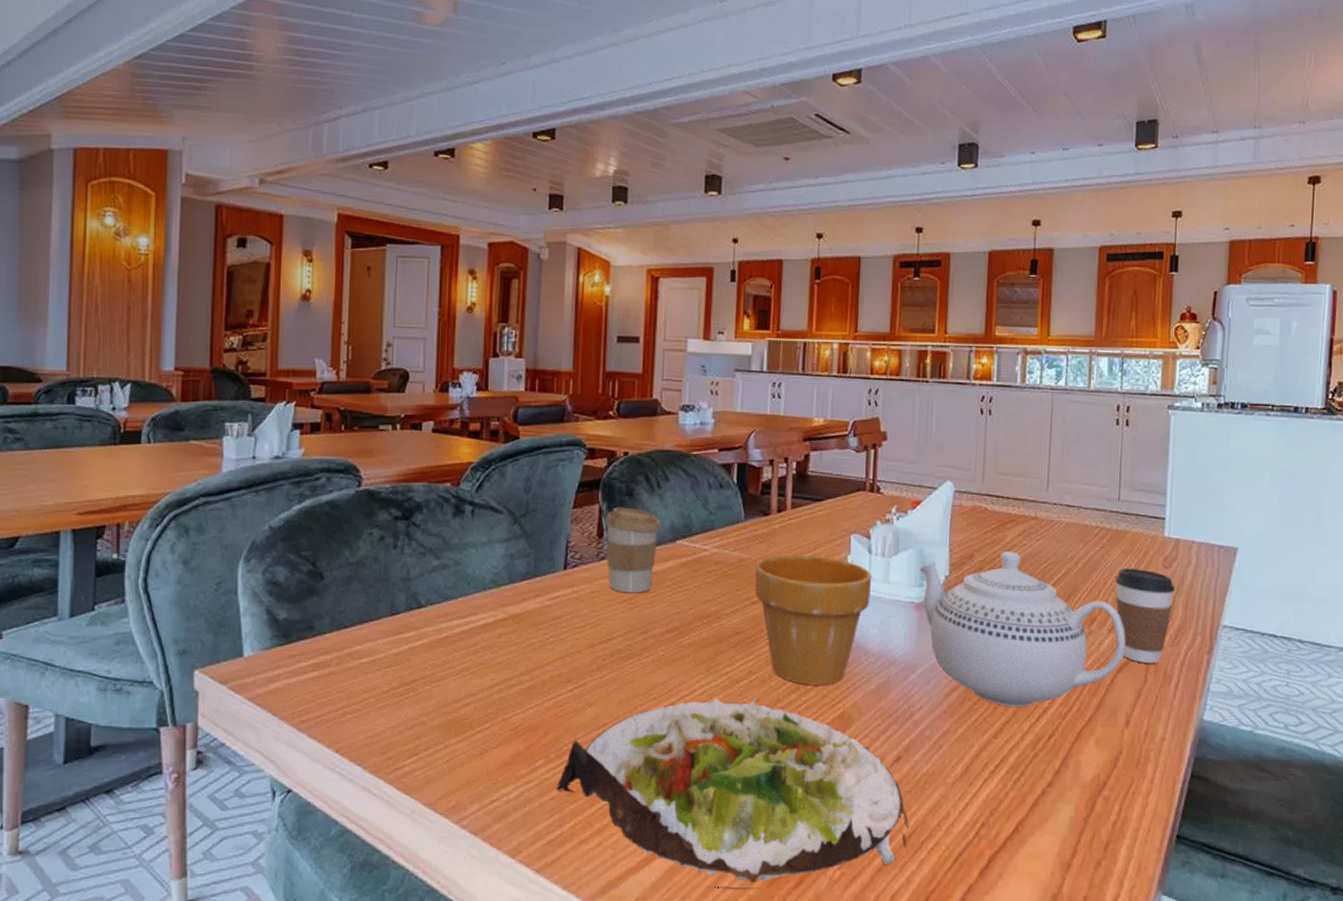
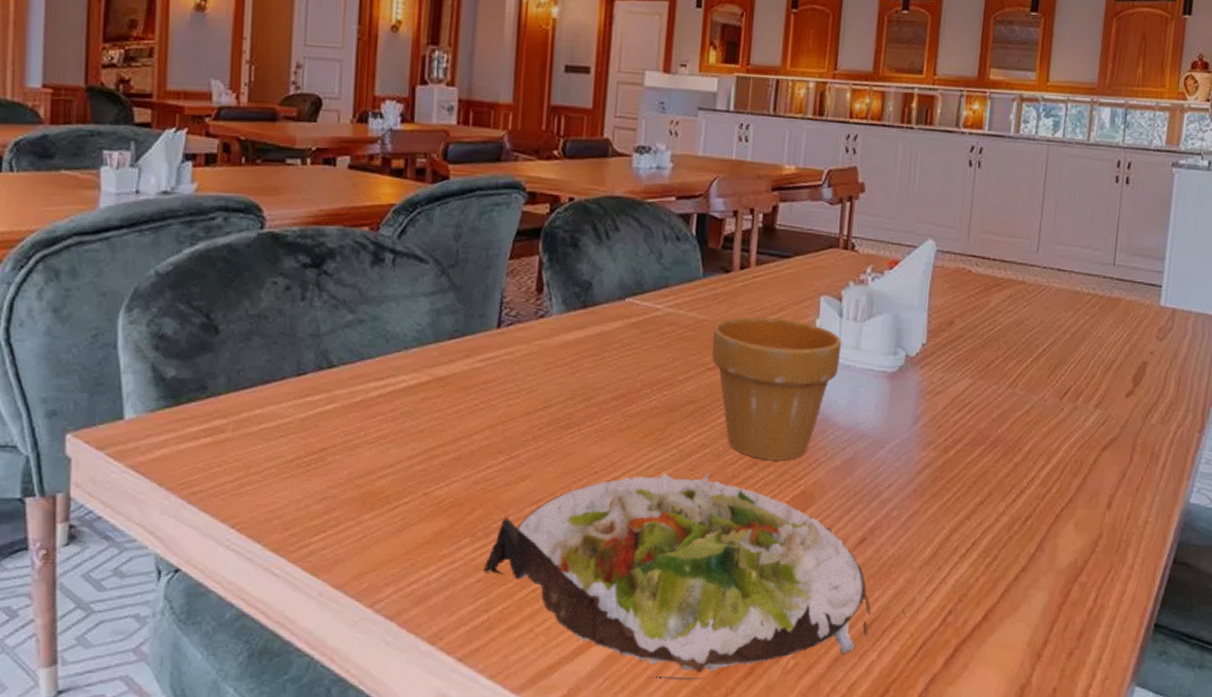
coffee cup: present [605,507,661,593] -> none [546,259,609,356]
teapot: present [920,551,1126,707] -> none [894,318,1113,487]
coffee cup: present [1114,569,1175,664] -> none [1104,339,1168,443]

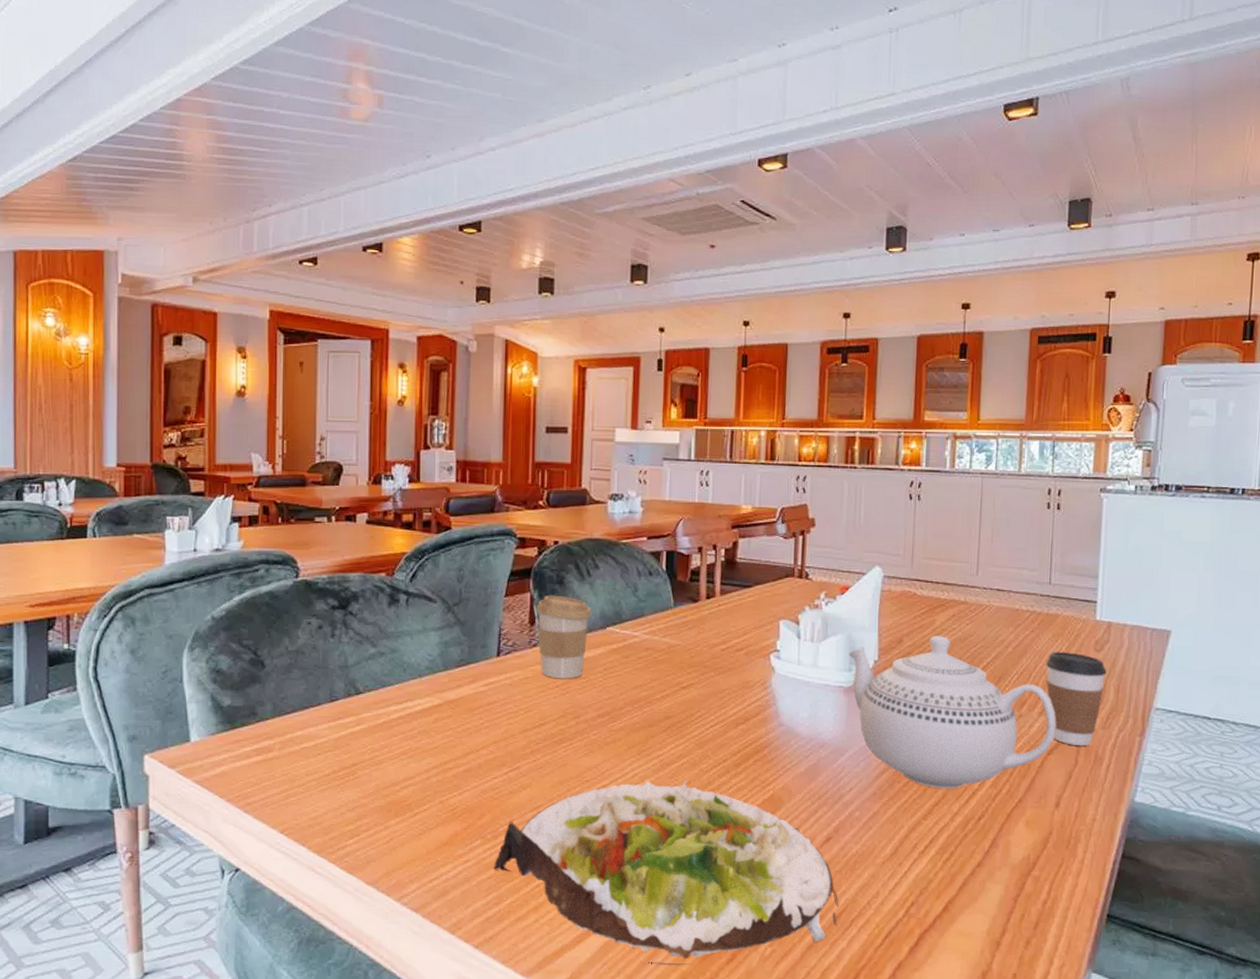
coffee cup: none [546,259,609,356] -> present [537,595,591,679]
flower pot: present [711,316,842,460] -> none [684,640,801,768]
teapot: none [894,318,1113,487] -> present [849,636,1057,789]
coffee cup: none [1104,339,1168,443] -> present [1045,652,1107,746]

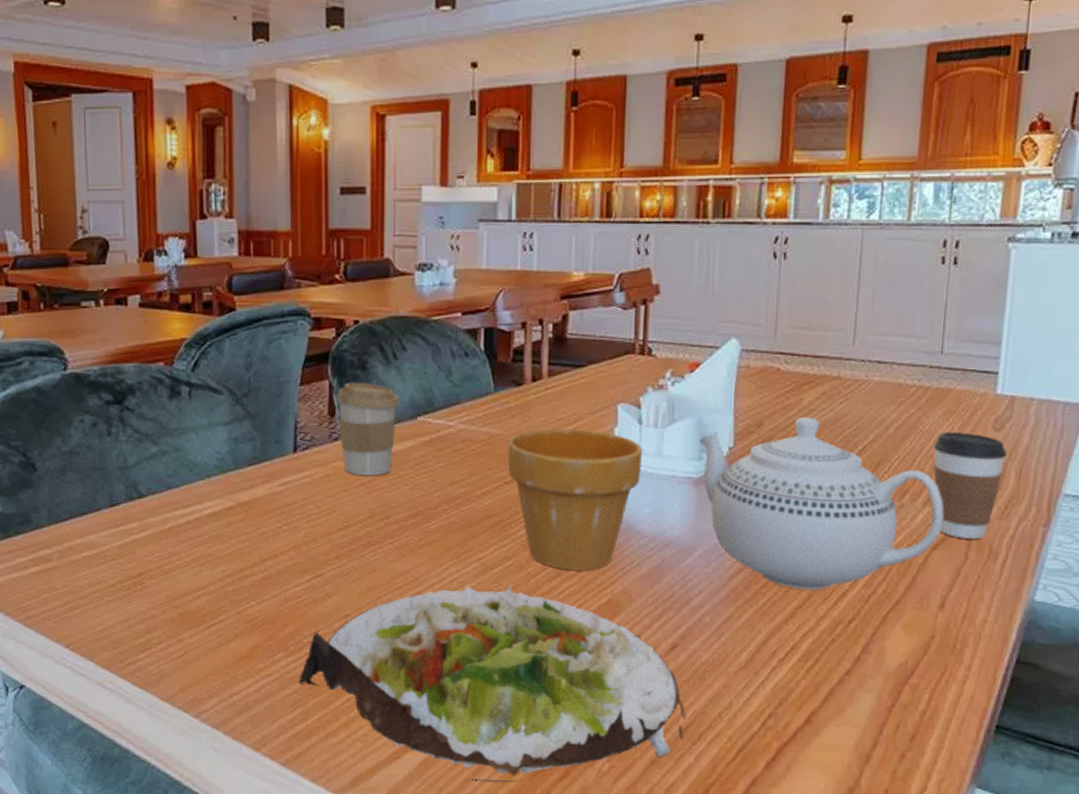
flower pot: none [684,640,801,768] -> present [507,428,643,570]

